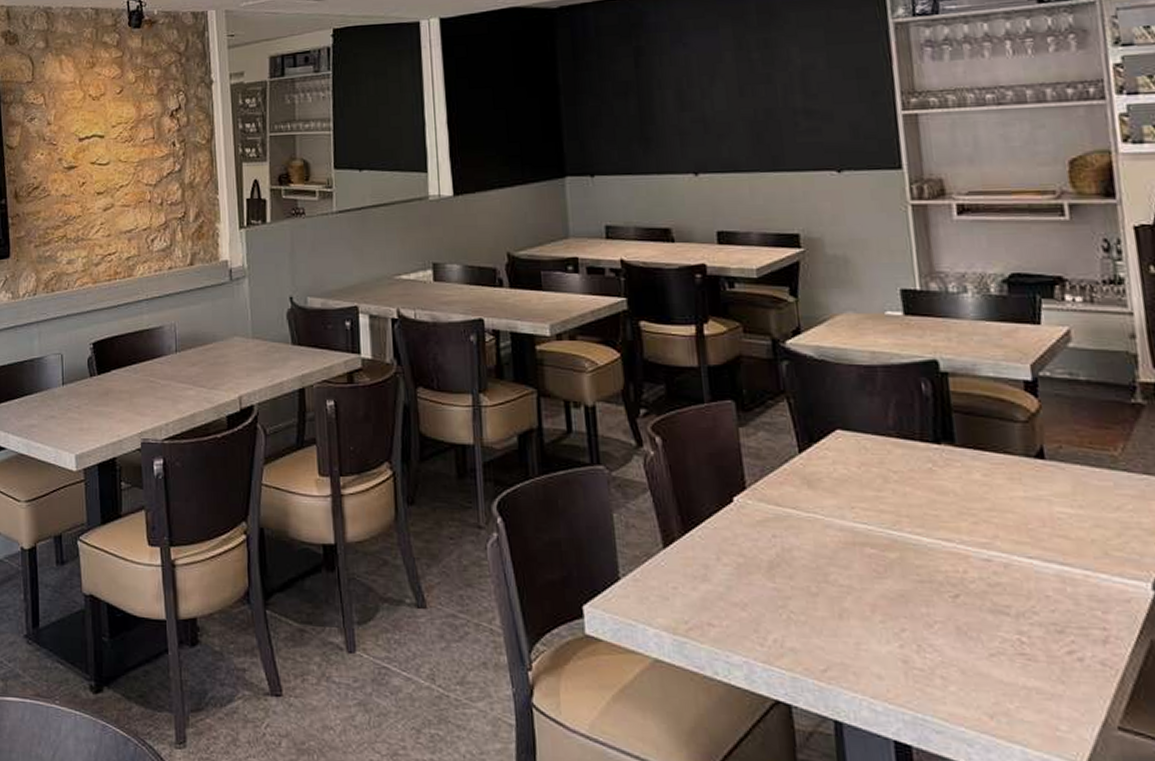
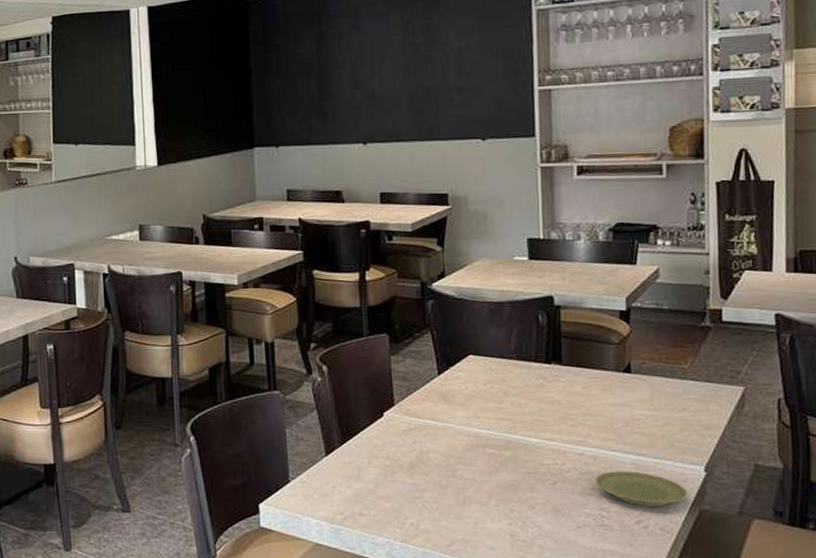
plate: none [1007,584,1134,633] -> present [594,471,688,506]

